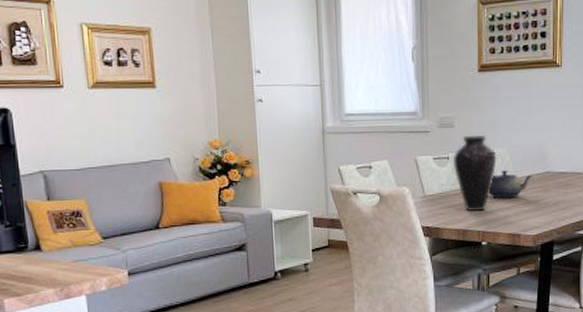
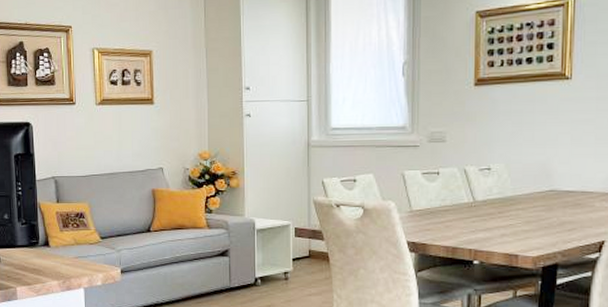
vase: present [452,134,497,212] -> none [443,150,493,229]
teapot: present [488,170,533,198] -> none [482,187,535,216]

